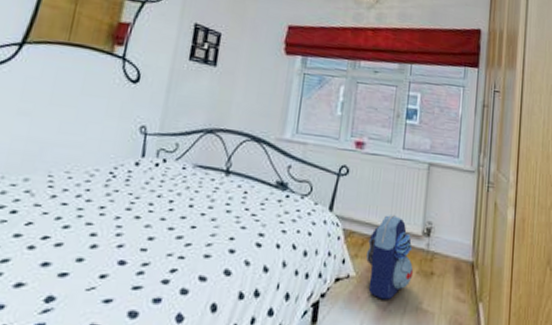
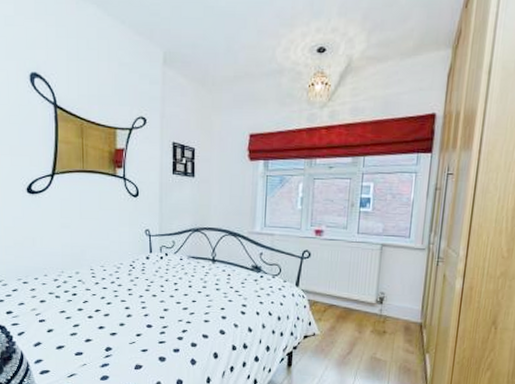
backpack: present [366,214,414,300] -> none [328,287,369,351]

